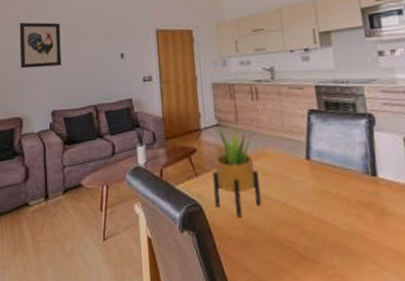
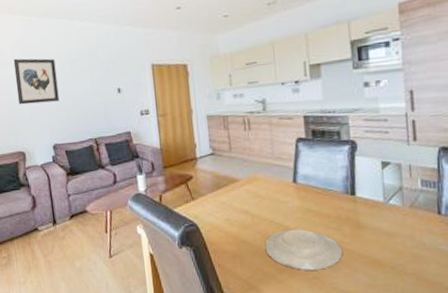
potted plant: present [213,126,261,217] -> none [208,155,252,234]
plate: none [276,214,366,265] -> present [265,229,342,270]

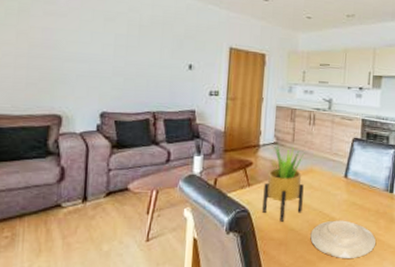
wall art: present [13,58,60,105] -> none [64,10,122,66]
potted plant: none [208,155,252,234] -> present [262,144,305,222]

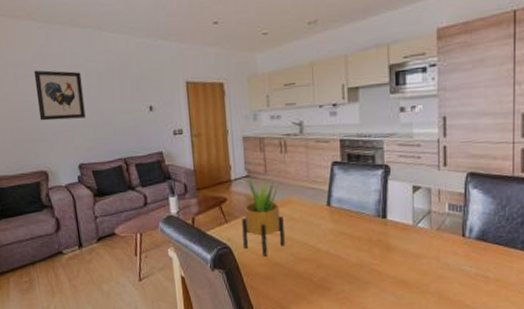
wall art: none [64,10,122,66] -> present [33,70,86,121]
plate: present [310,220,376,258] -> none [297,251,371,291]

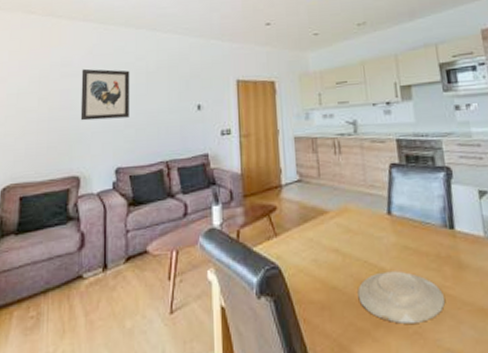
potted plant: present [242,177,285,256] -> none [293,182,343,279]
plate: none [297,251,371,291] -> present [357,270,445,324]

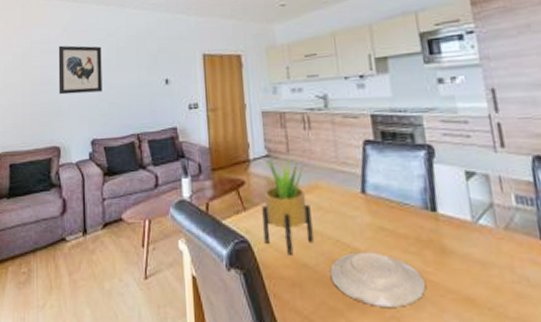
potted plant: none [293,182,343,279] -> present [262,157,314,255]

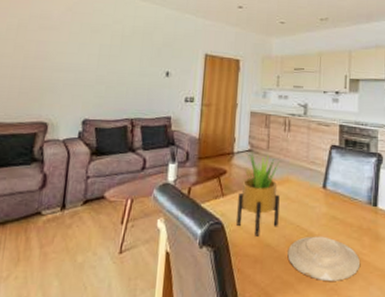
wall art: present [58,45,102,95] -> none [54,24,106,75]

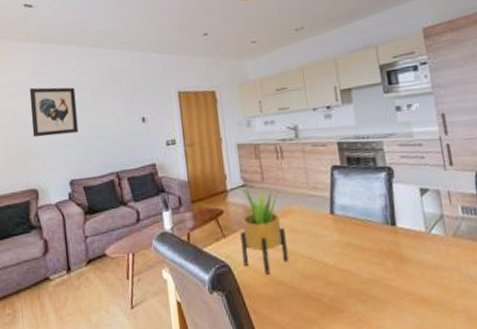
wall art: none [54,24,106,75] -> present [29,87,79,138]
plate: present [287,236,360,281] -> none [303,265,387,313]

